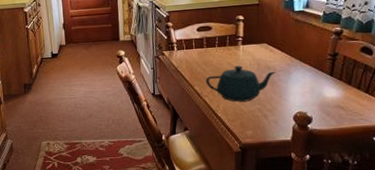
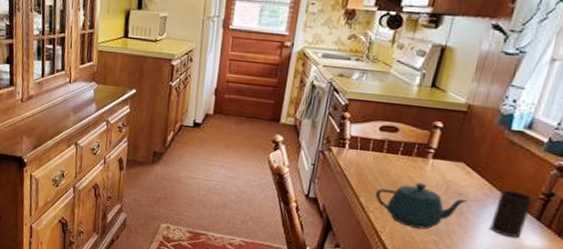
cup: none [297,57,324,94] -> present [490,189,533,238]

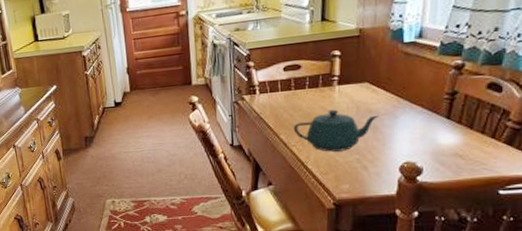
cup: present [490,189,533,238] -> none [405,97,439,141]

